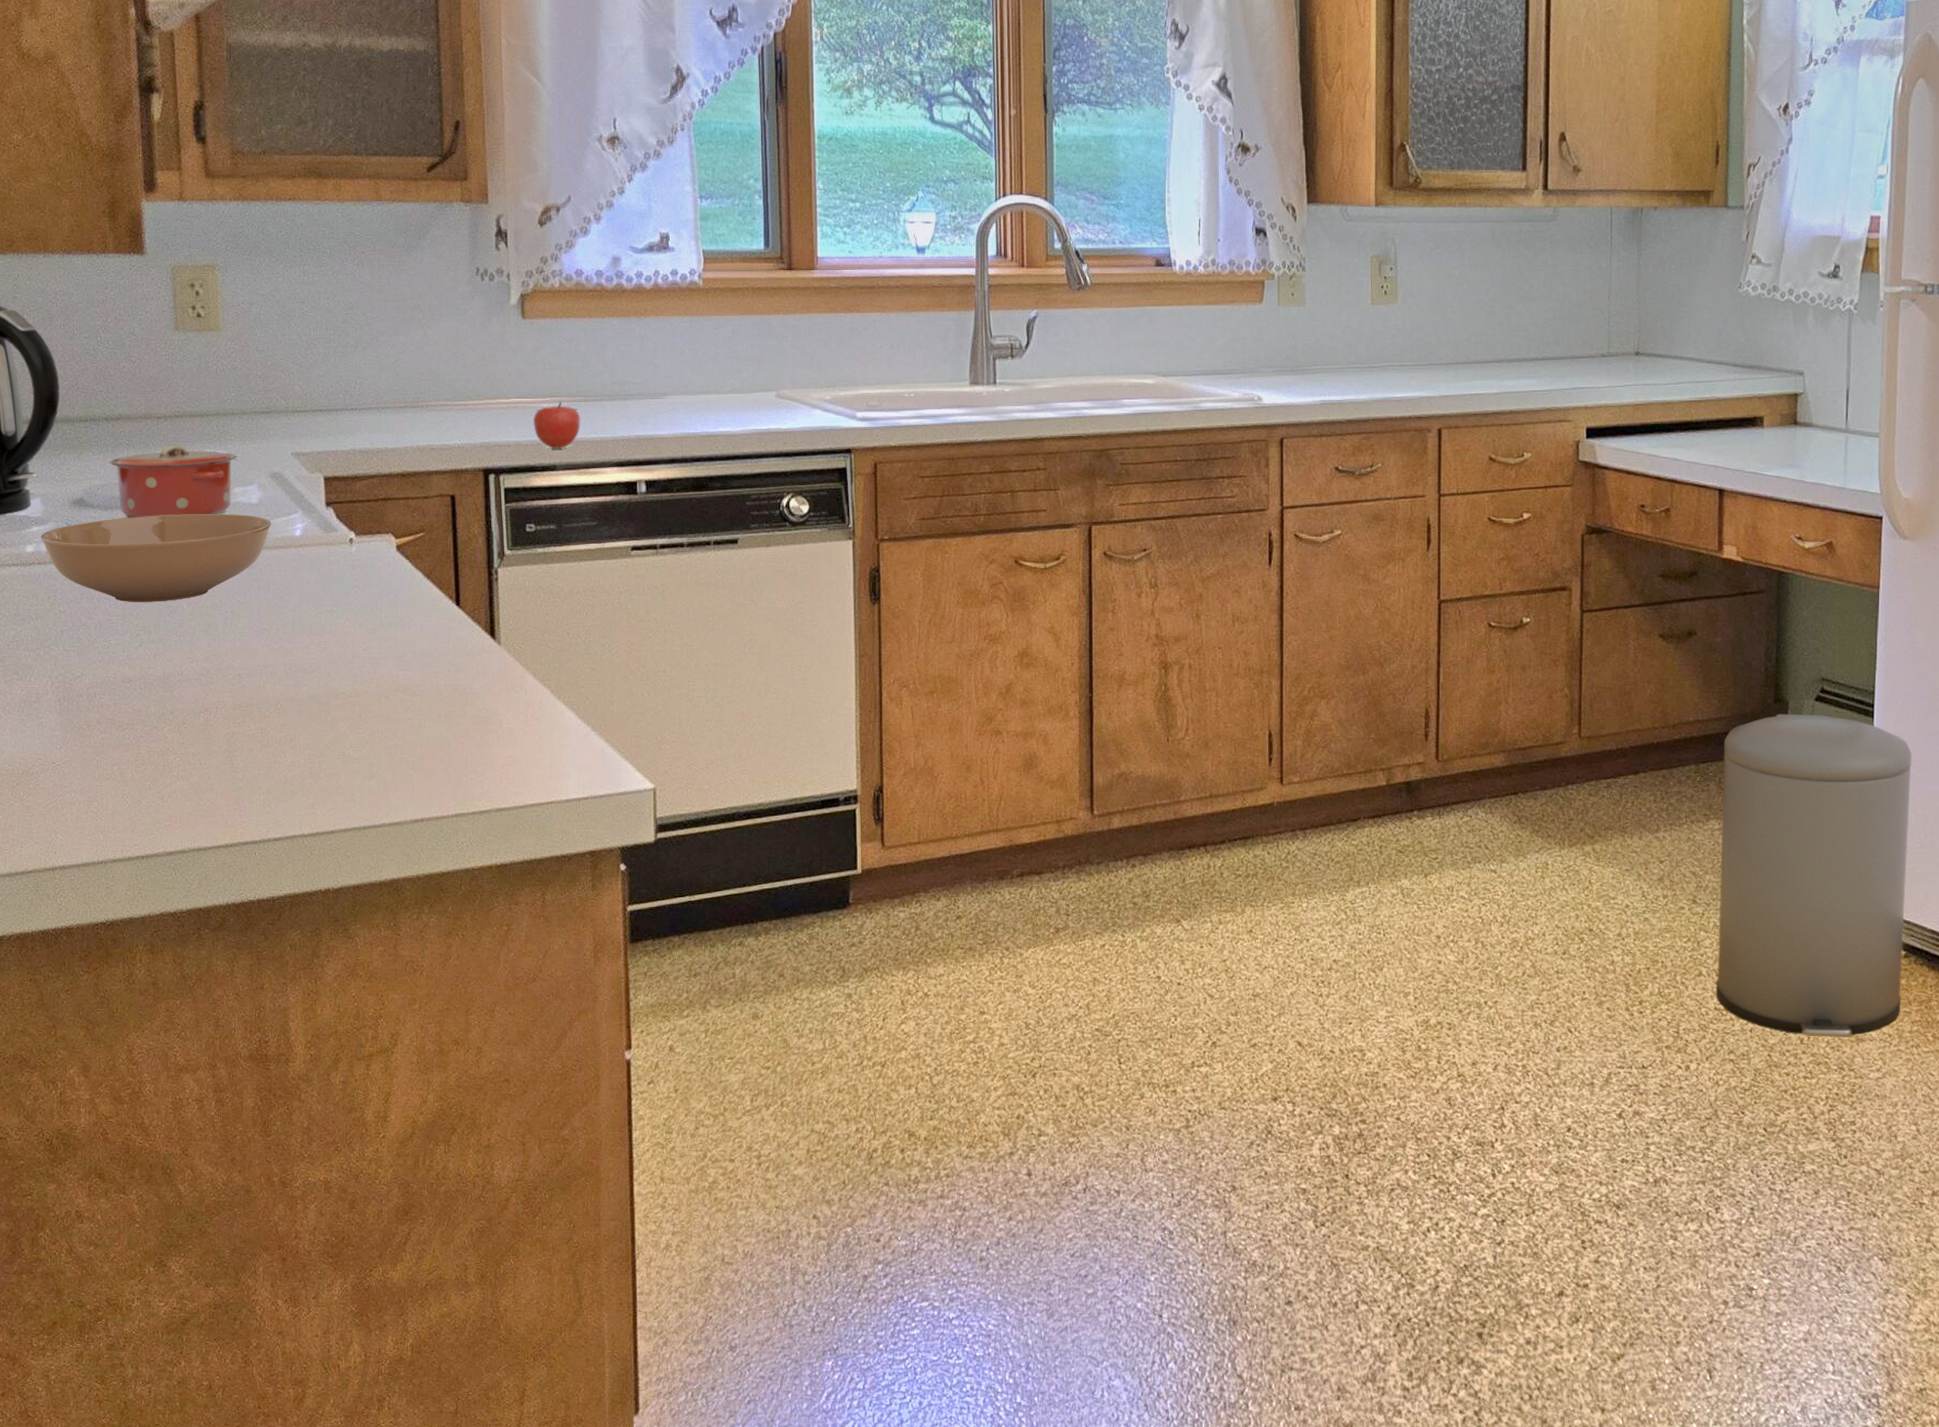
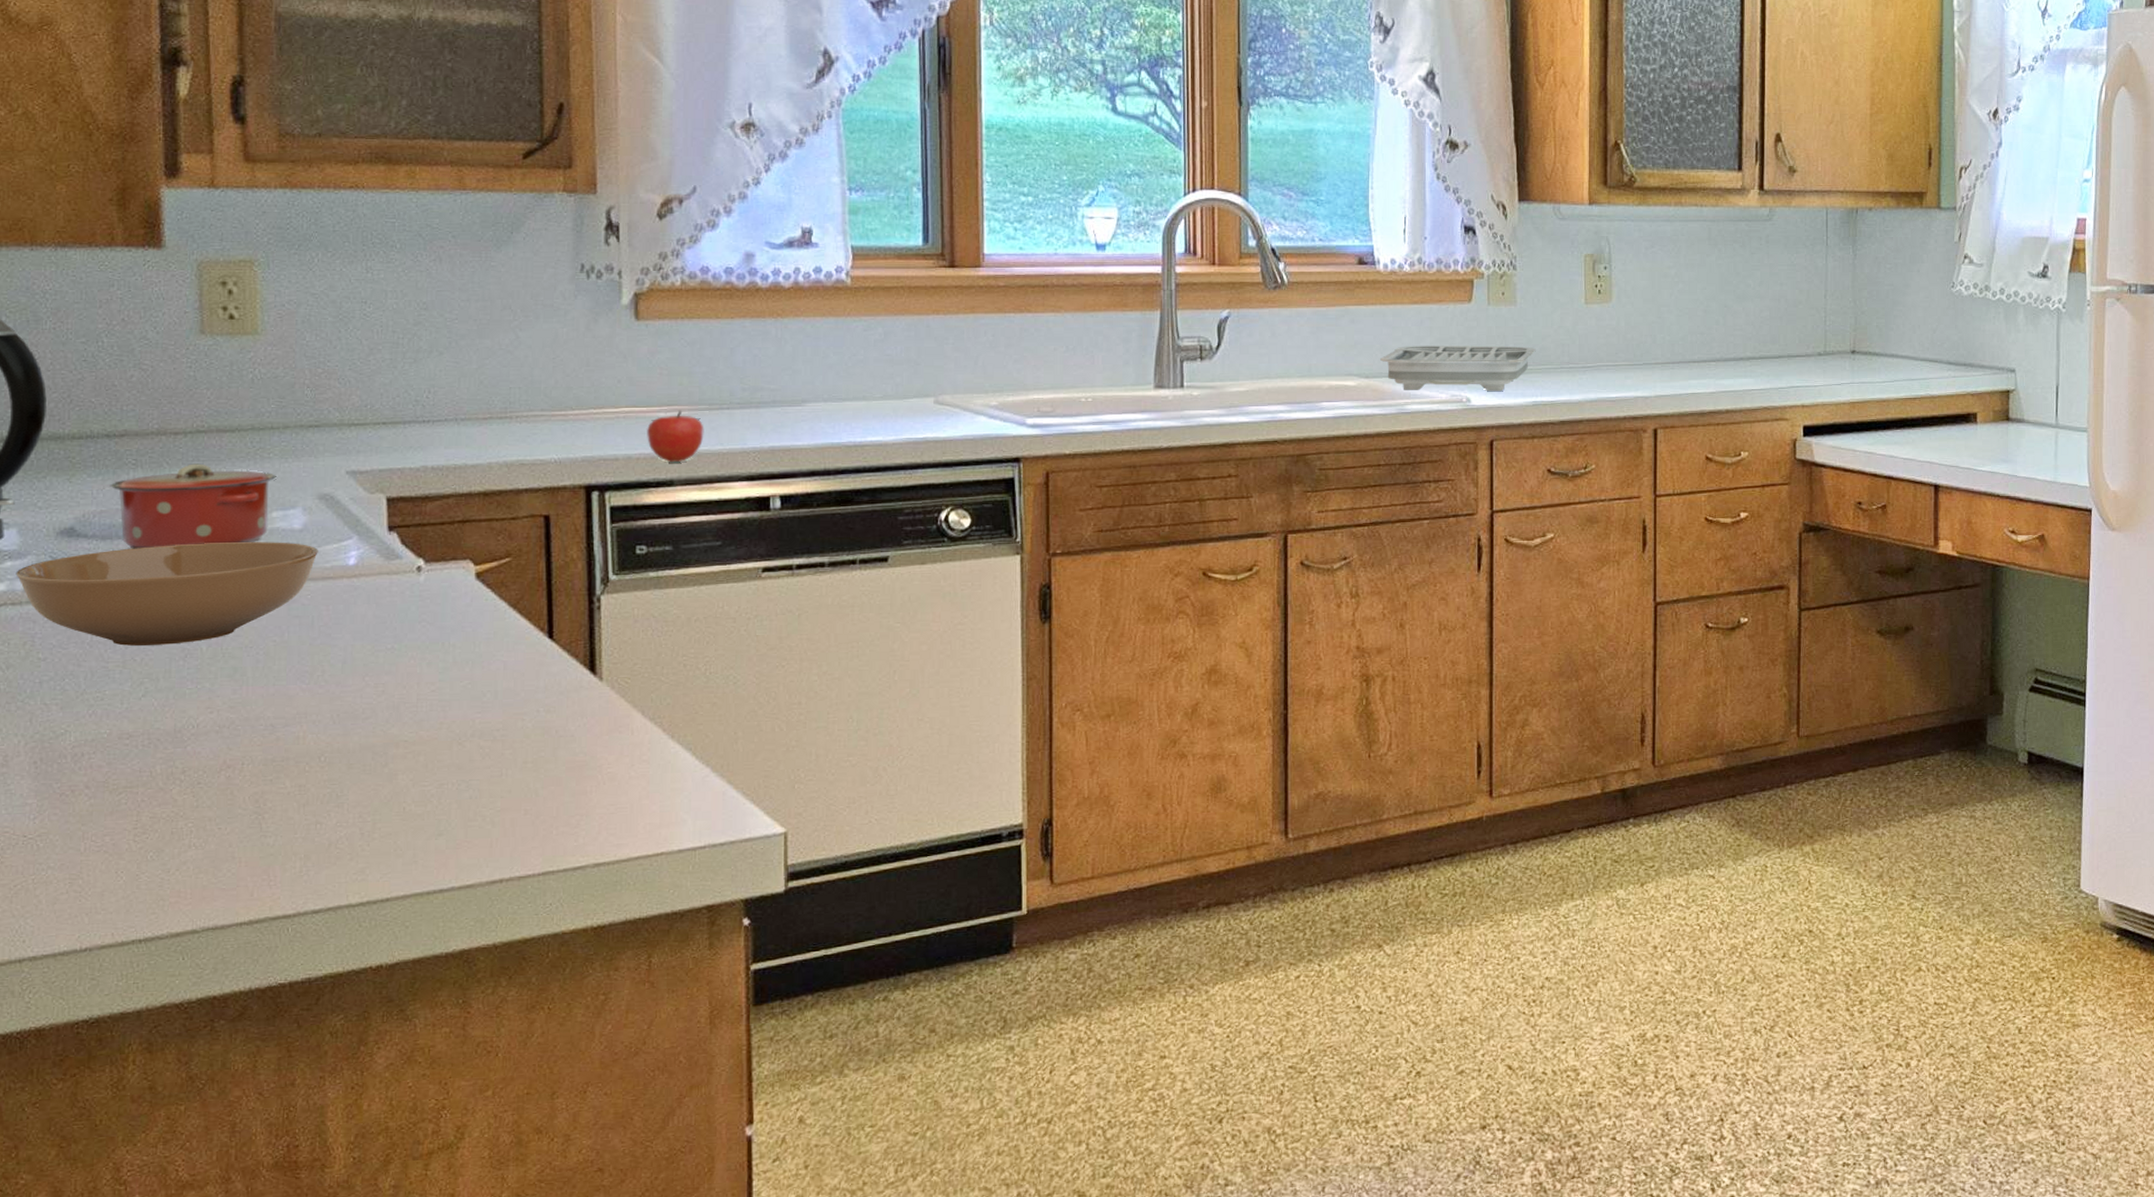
dish rack: none [1177,345,1324,390] -> present [1380,345,1536,391]
pedal bin: present [1716,714,1912,1038] -> none [1935,705,2122,1026]

